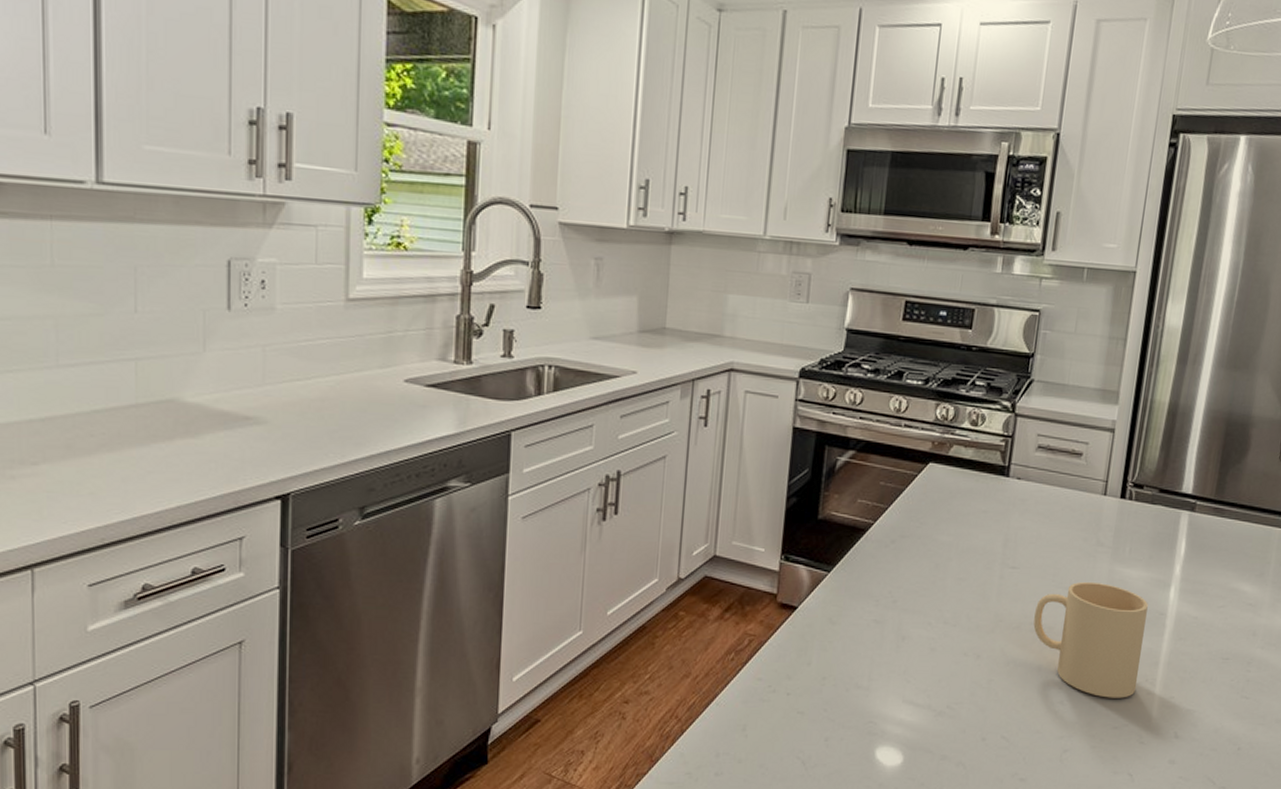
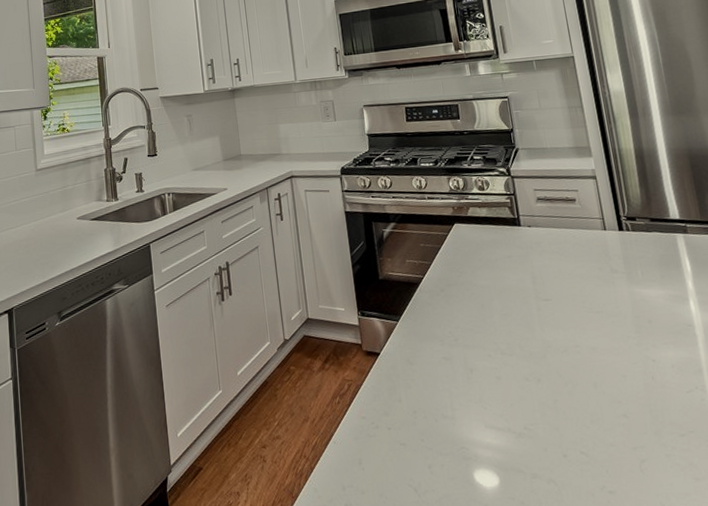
mug: present [1033,581,1148,698] -> none [575,304,690,408]

